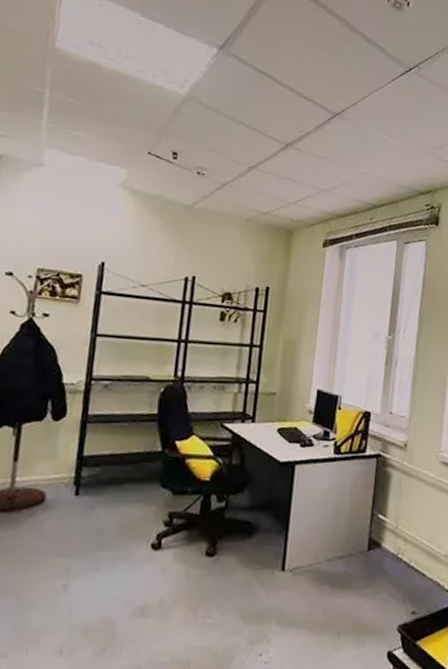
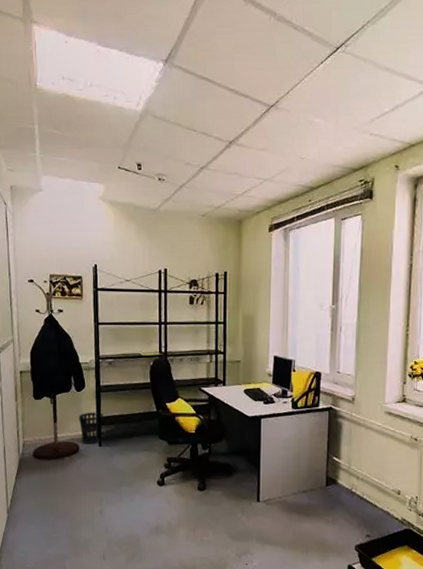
wastebasket: none [50,448,87,492] -> present [78,412,103,444]

